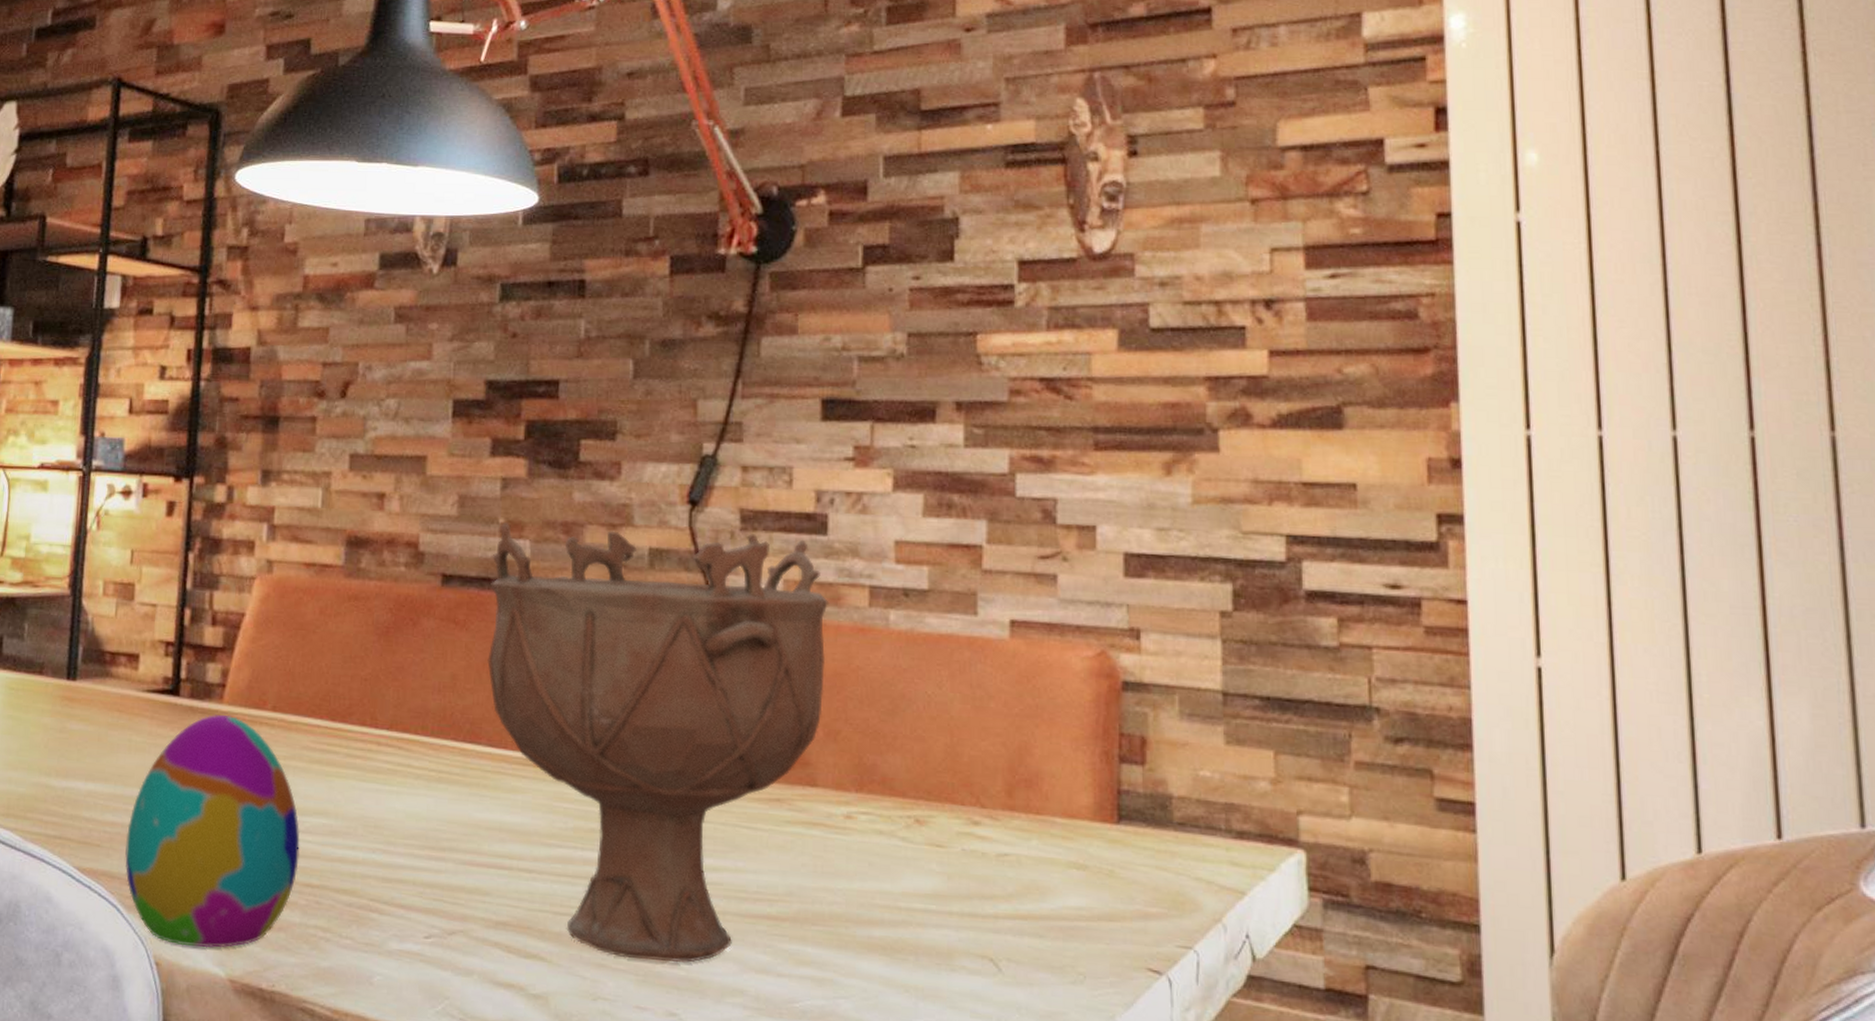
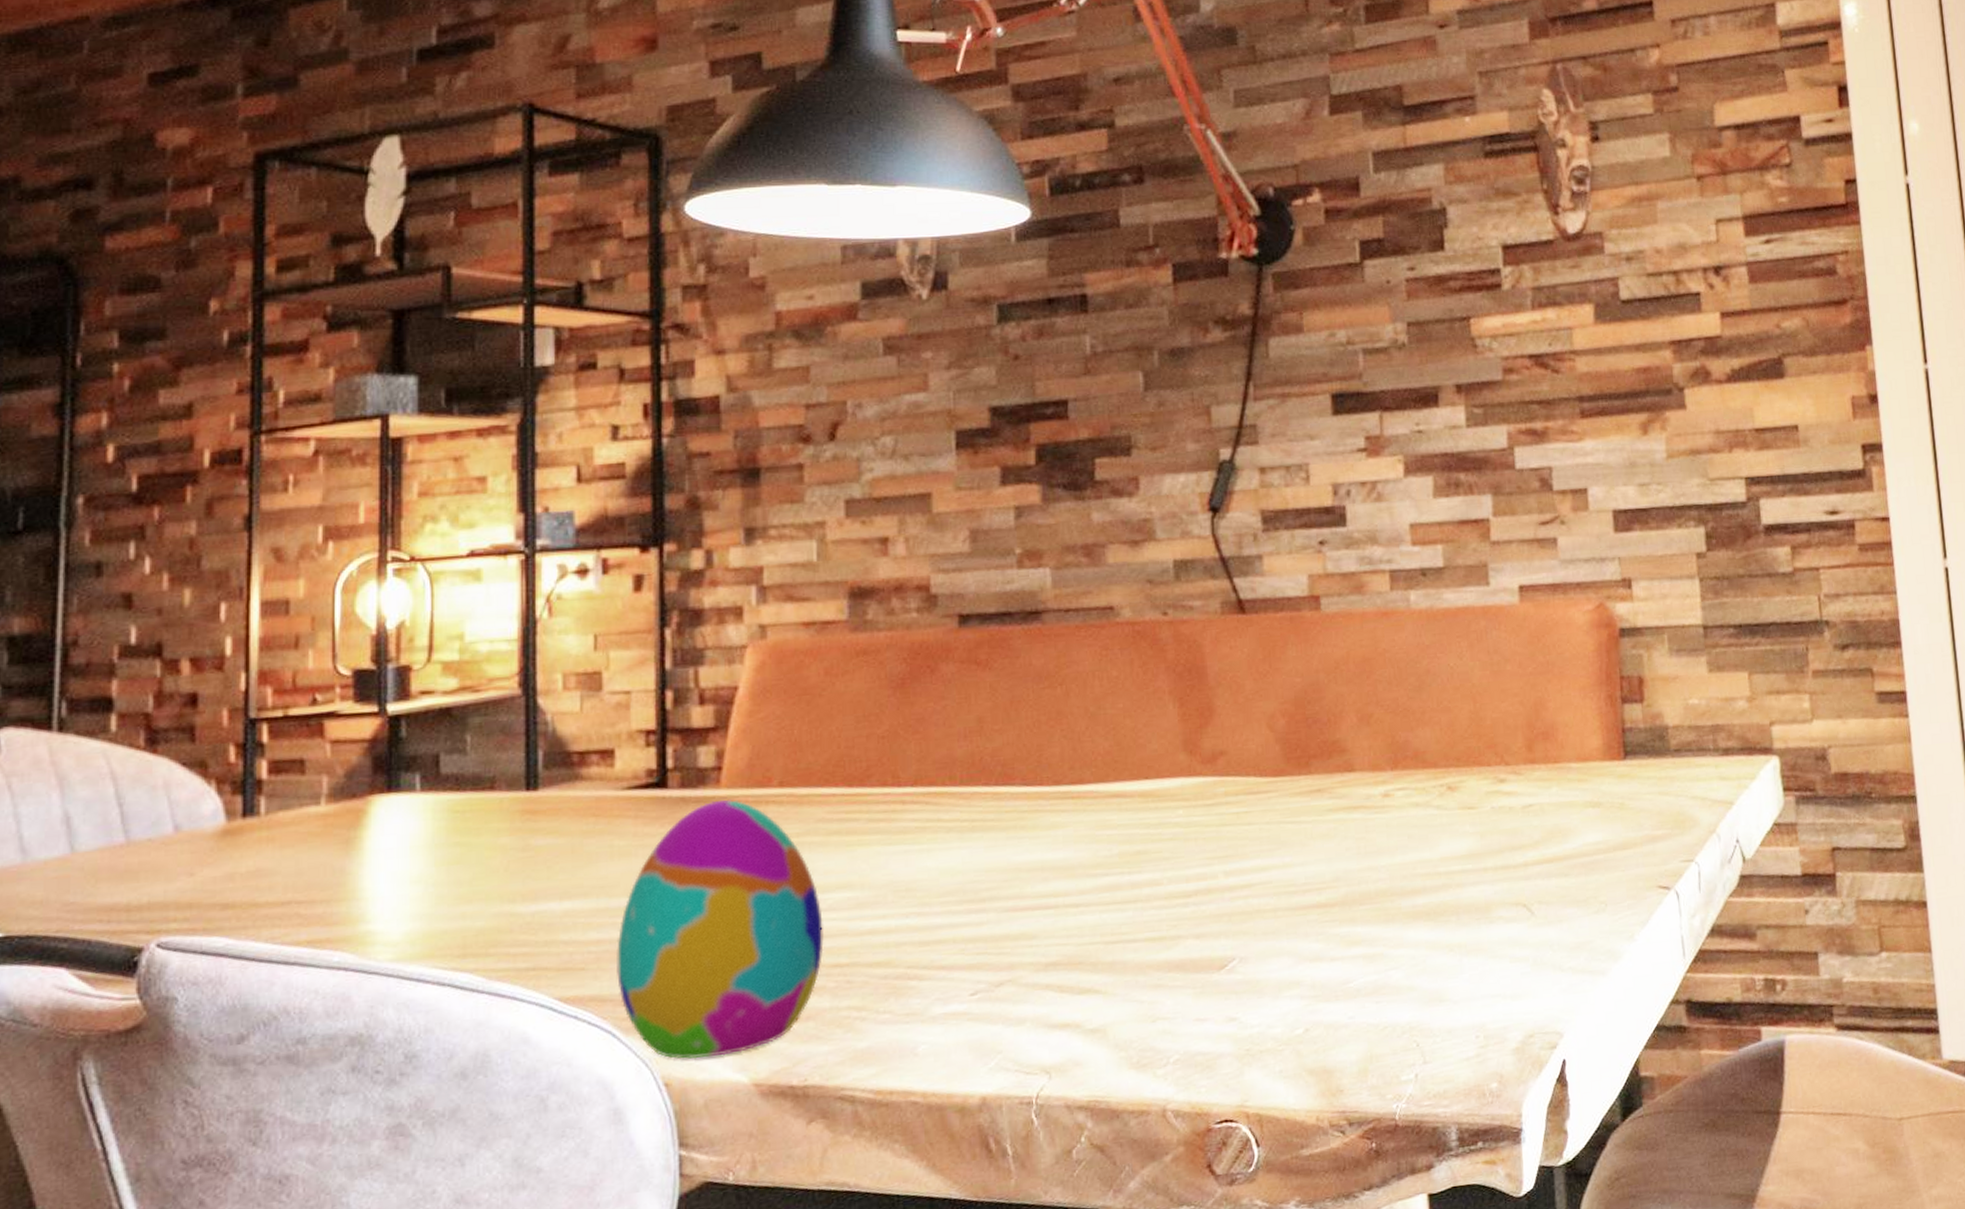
decorative bowl: present [487,522,830,963] -> none [1012,533,1355,974]

